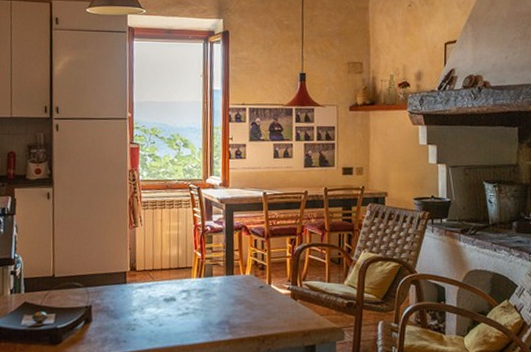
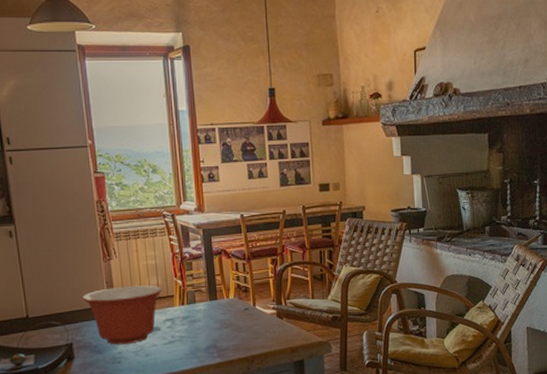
mixing bowl: none [106,254,181,312] -> present [83,285,162,345]

